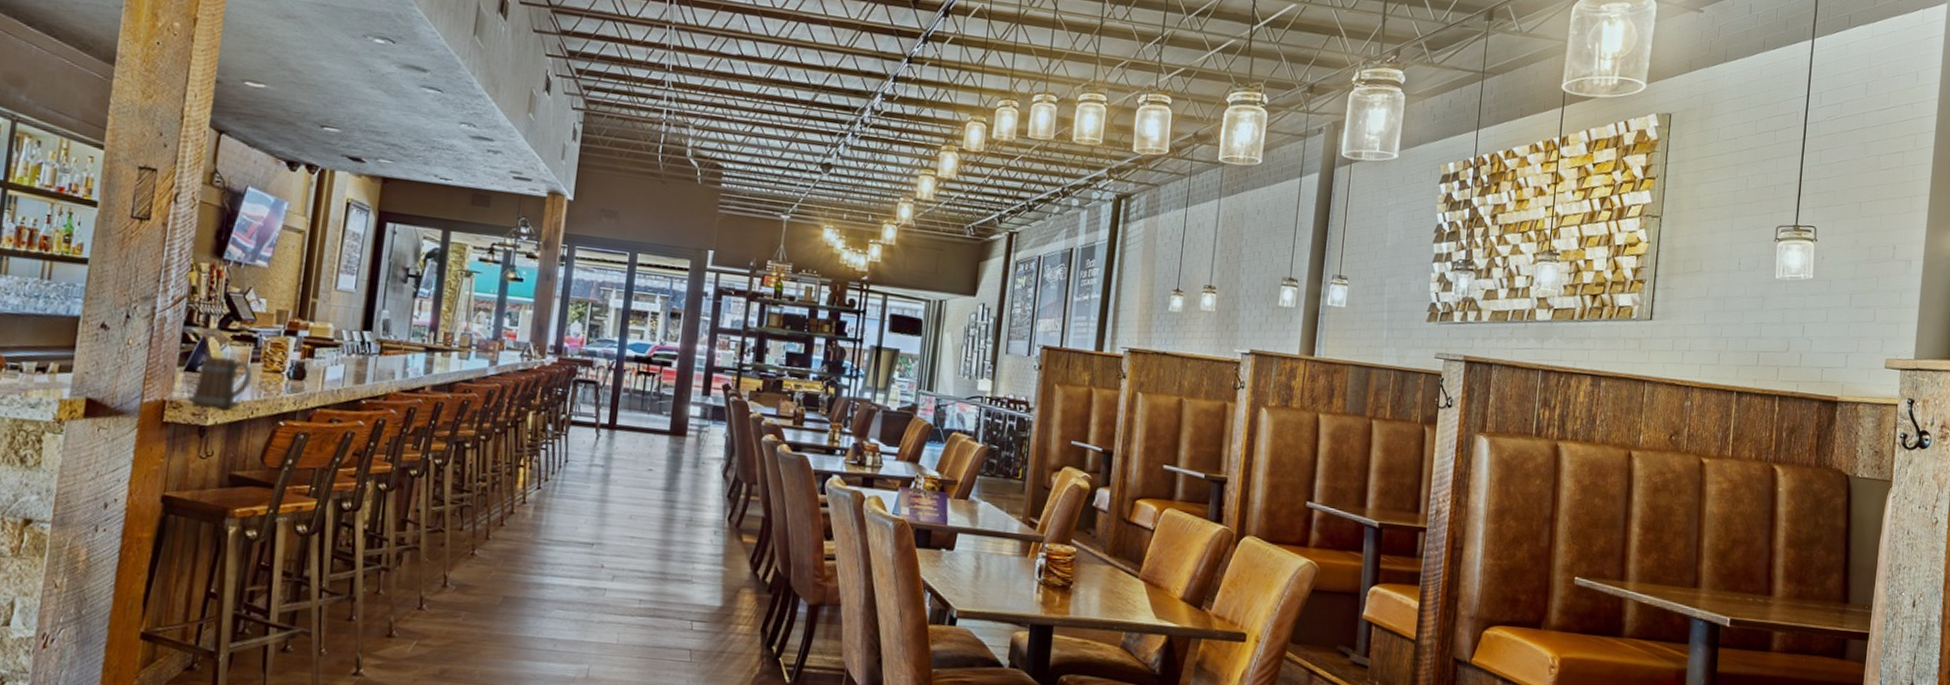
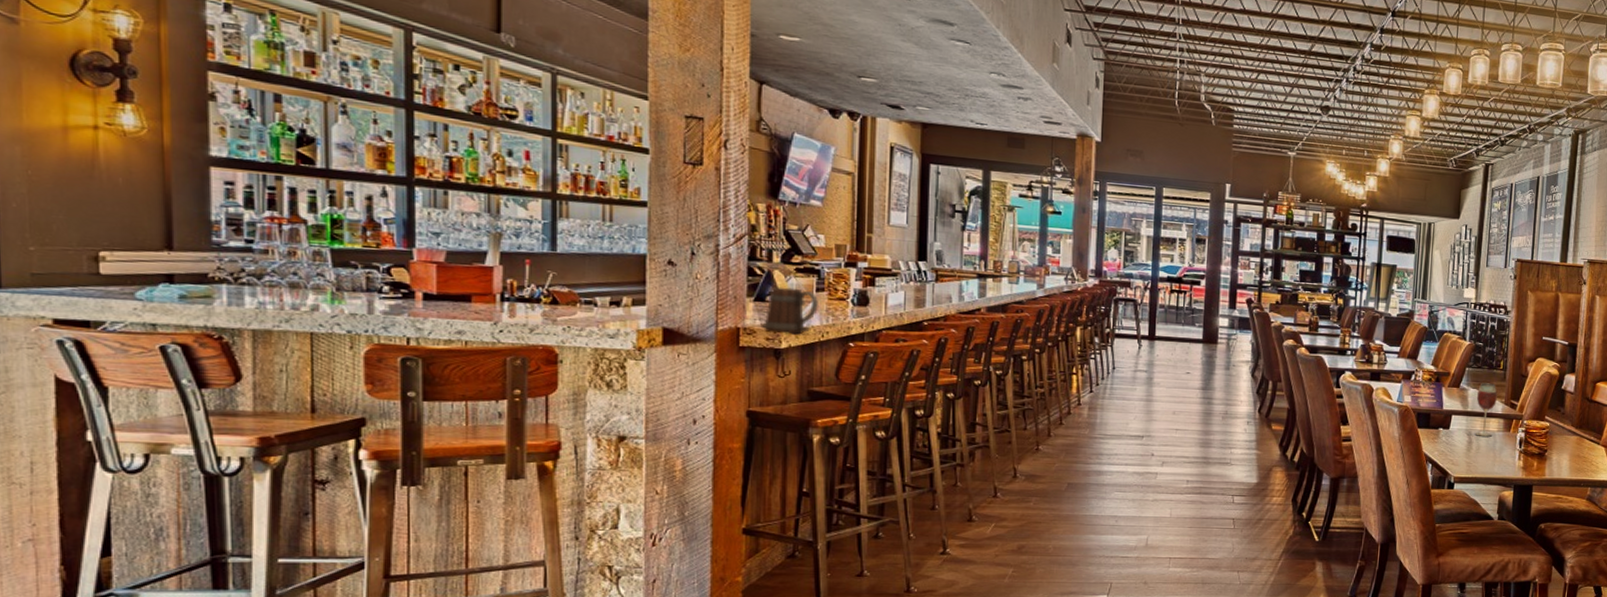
wineglass: none [985,494,1014,562] -> present [1476,382,1497,437]

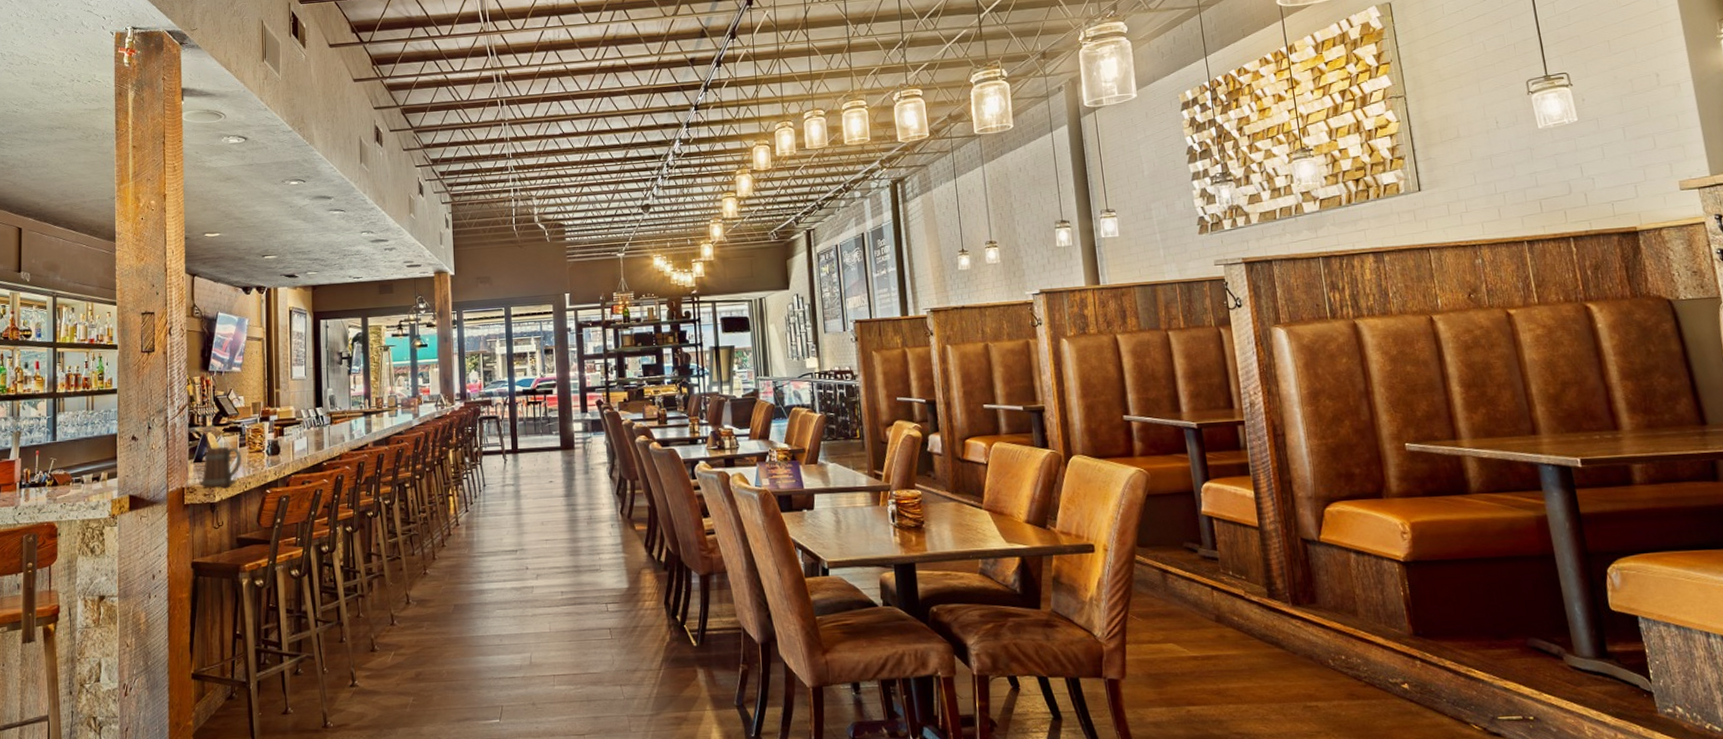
wineglass: present [1476,382,1497,437] -> none [836,454,861,514]

